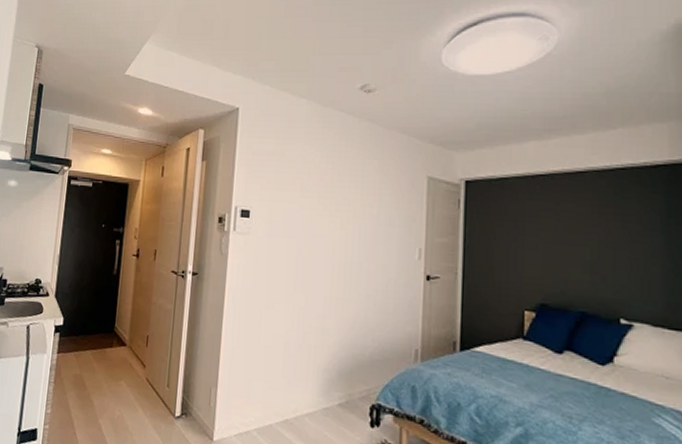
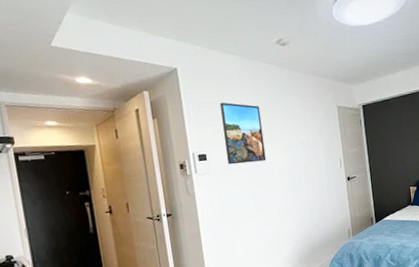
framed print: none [273,152,324,232] -> present [219,102,266,165]

